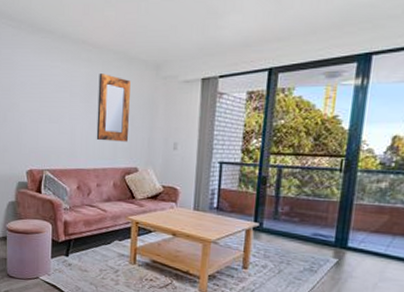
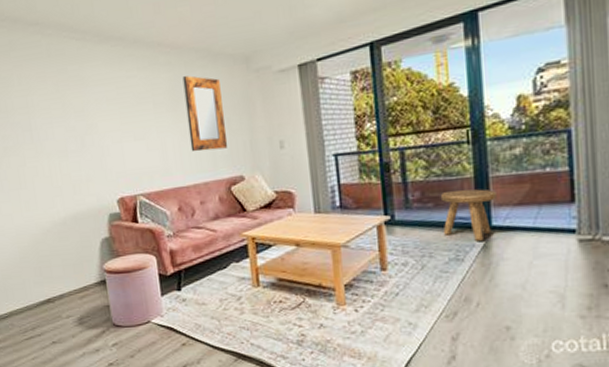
stool: none [302,210,357,258] -> present [440,189,497,241]

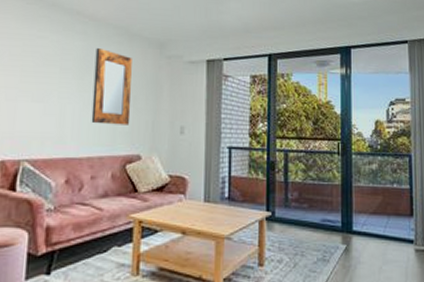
stool: present [440,189,497,241] -> none [314,194,357,243]

